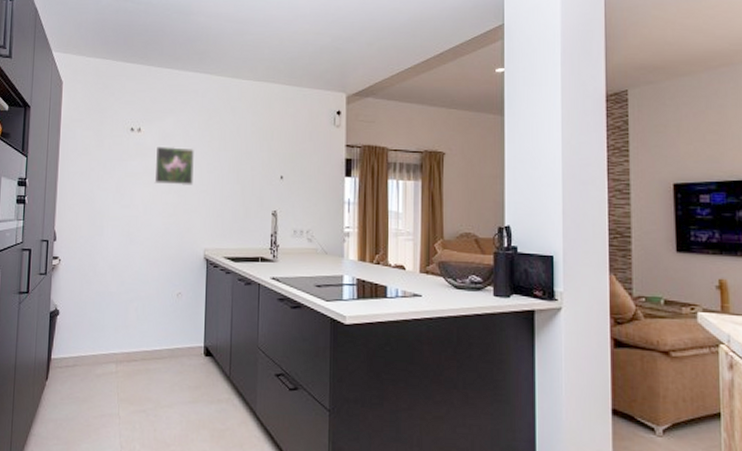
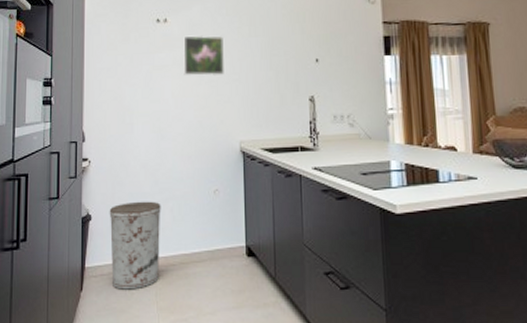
trash can: none [76,299,127,381] -> present [109,201,161,290]

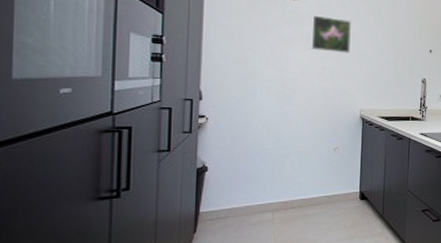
trash can: present [109,201,161,290] -> none [227,155,283,230]

